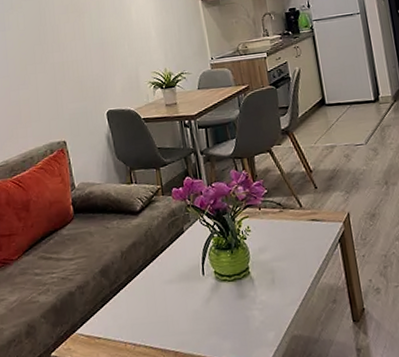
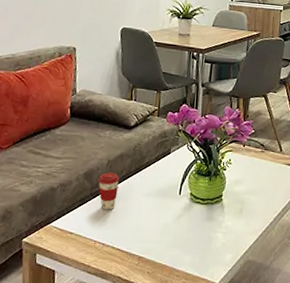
coffee cup: none [115,264,139,306] -> present [98,172,119,210]

